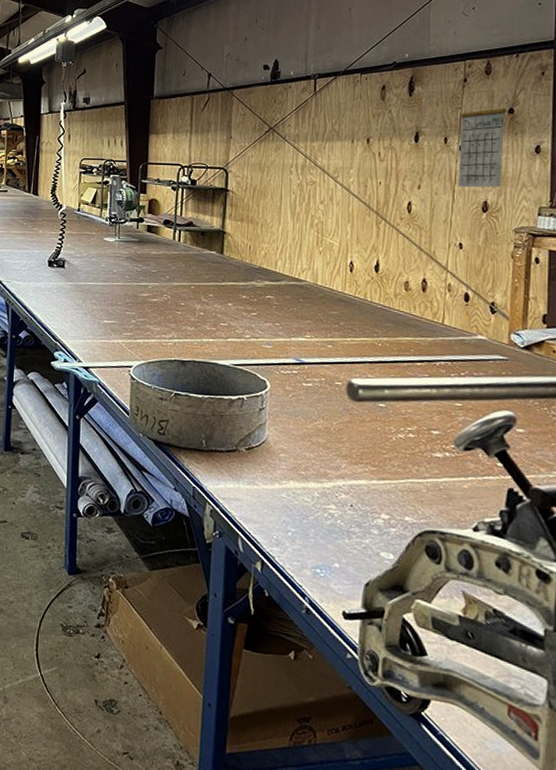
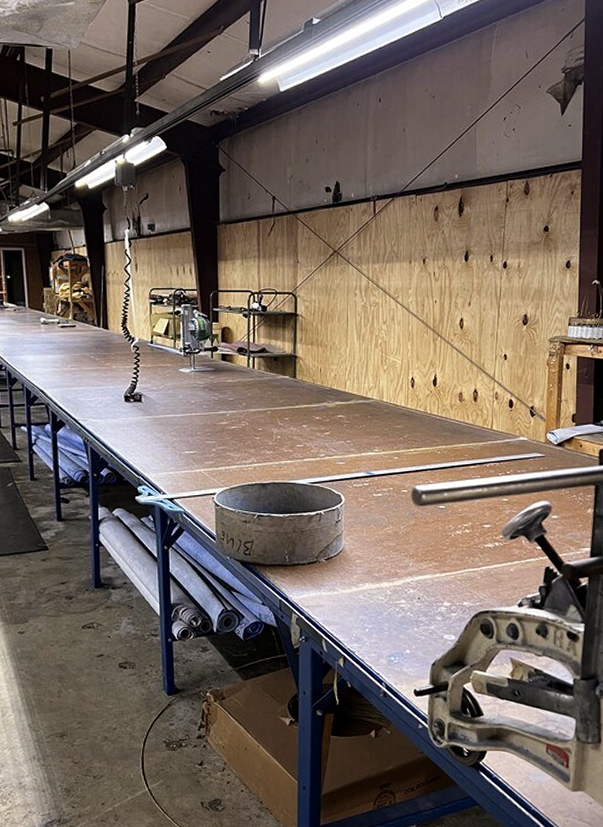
calendar: present [457,93,507,188] -> none [502,212,543,303]

